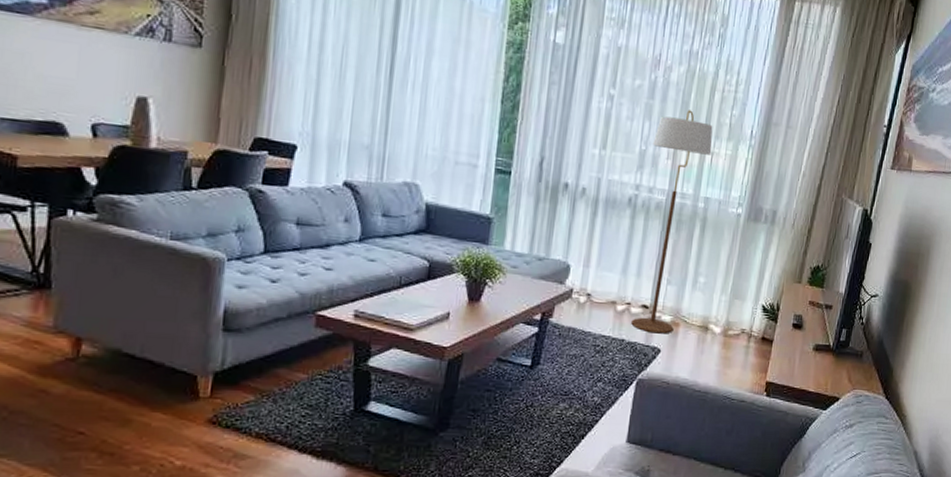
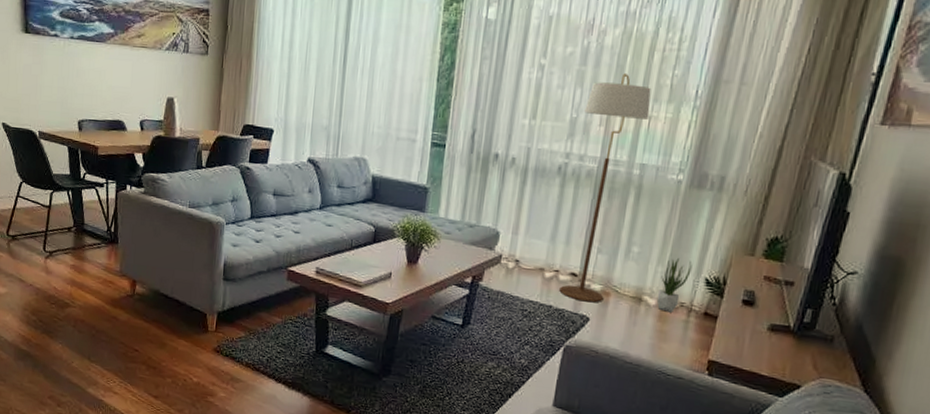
potted plant: none [721,286,751,339] -> present [656,257,692,313]

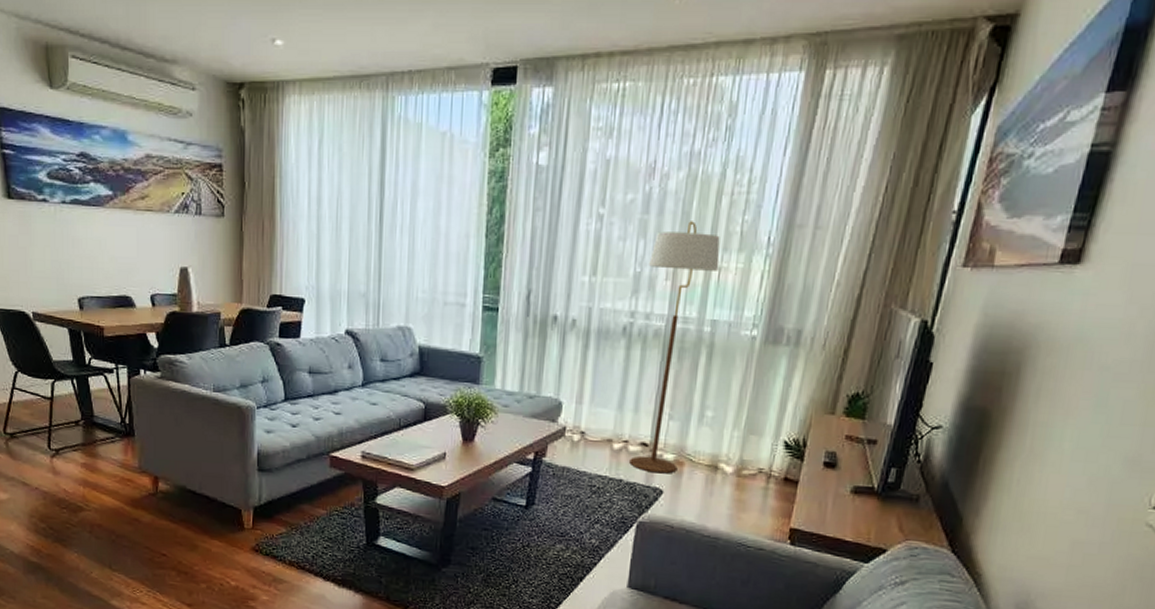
potted plant: present [656,257,692,313] -> none [733,420,770,480]

